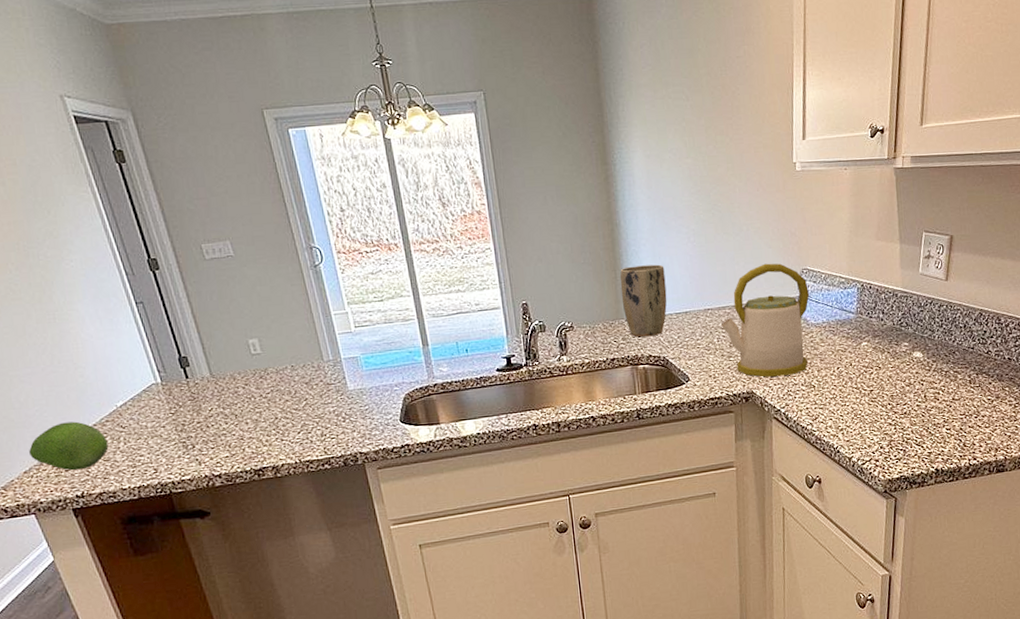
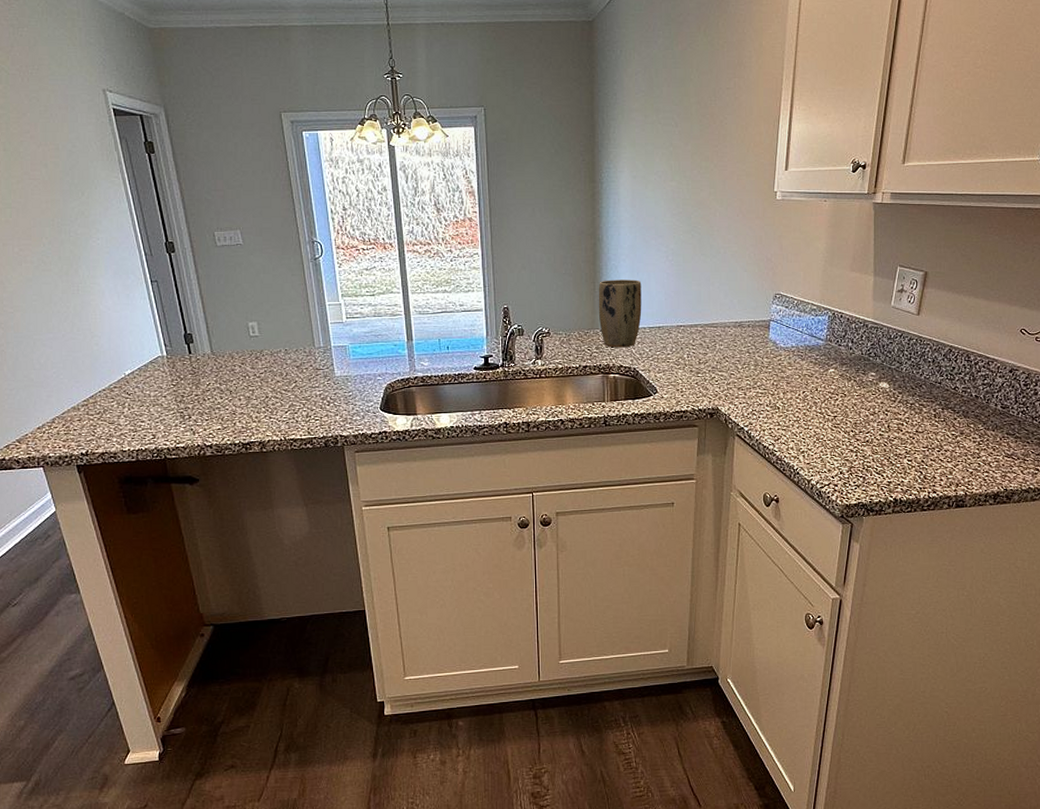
fruit: present [29,421,109,471] -> none [44,385,114,430]
kettle: present [722,263,810,377] -> none [692,286,781,395]

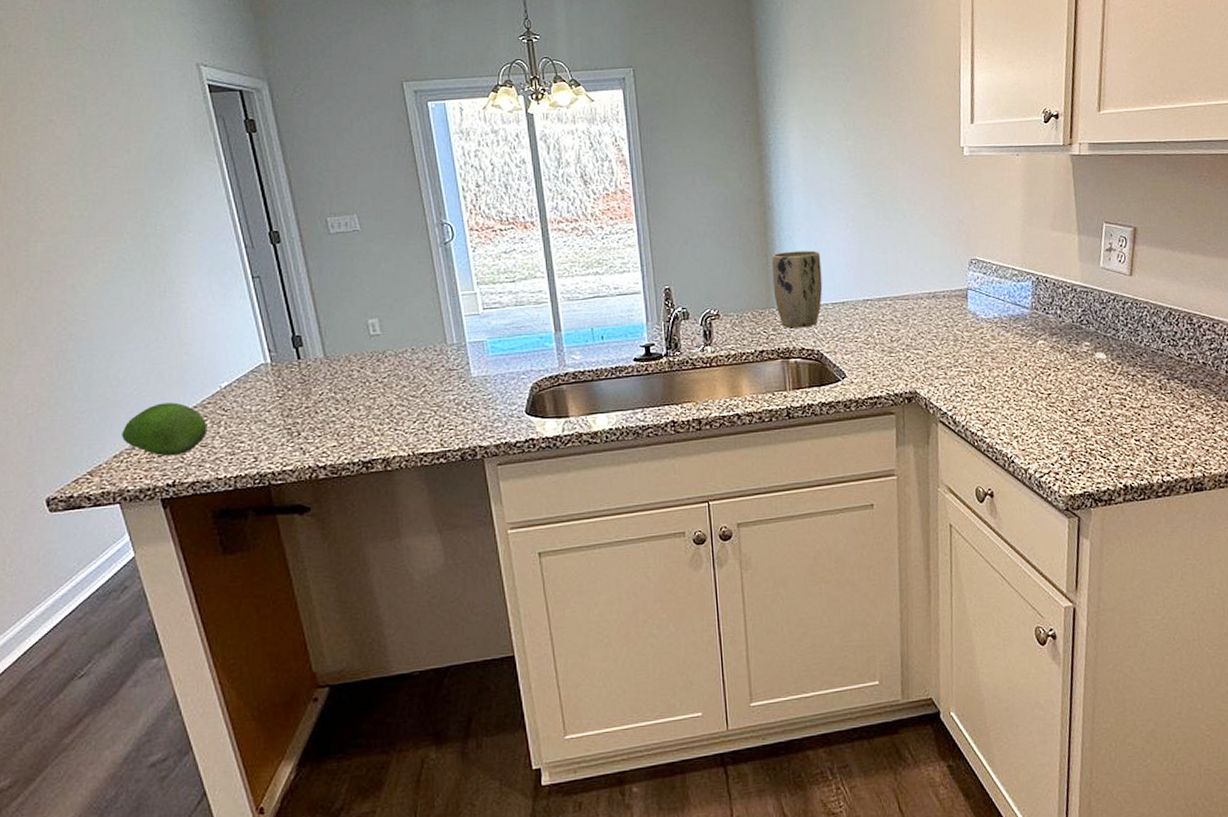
fruit: none [44,385,114,430] -> present [122,402,207,457]

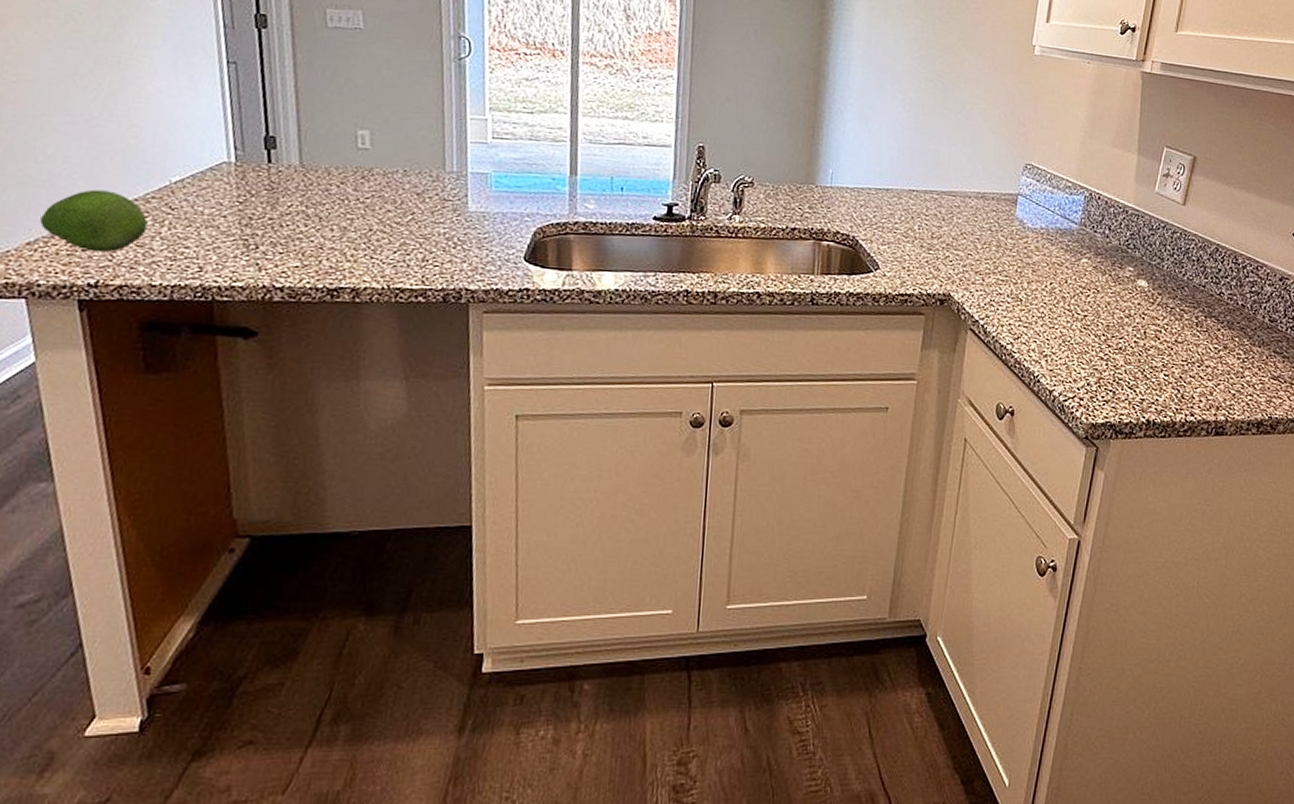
plant pot: present [771,250,823,328] -> none [815,125,871,211]

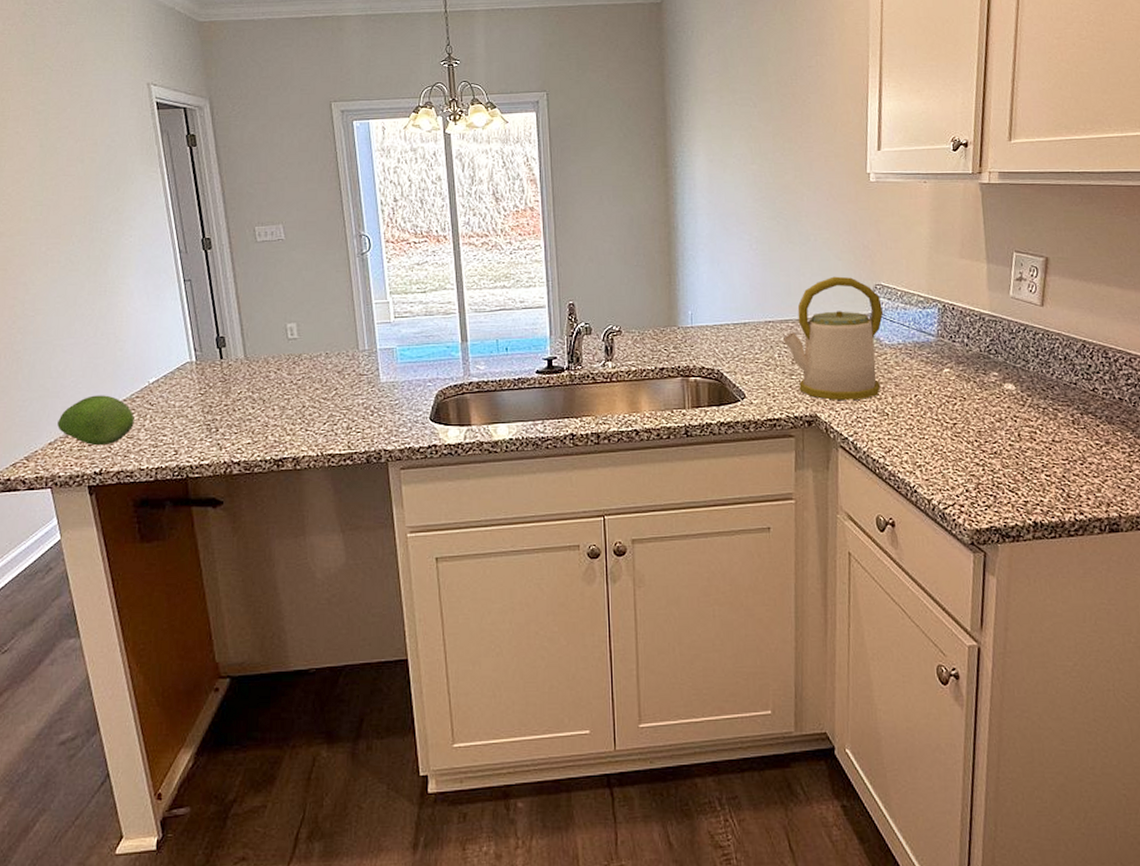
kettle: none [926,150,1031,282] -> present [783,276,884,400]

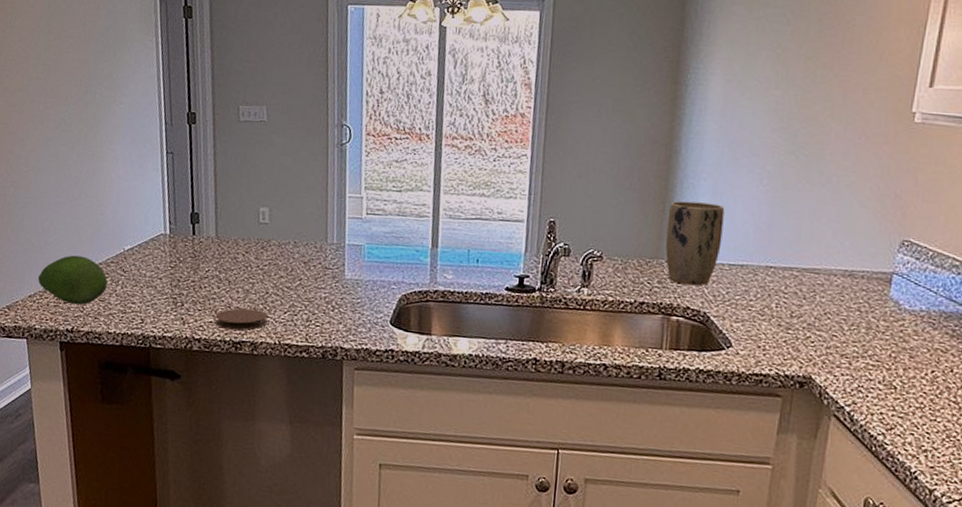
coaster: none [252,425,307,448] -> present [215,308,268,331]
plant pot: none [674,271,725,347] -> present [665,200,725,286]
kettle: present [783,276,884,400] -> none [784,225,908,367]

